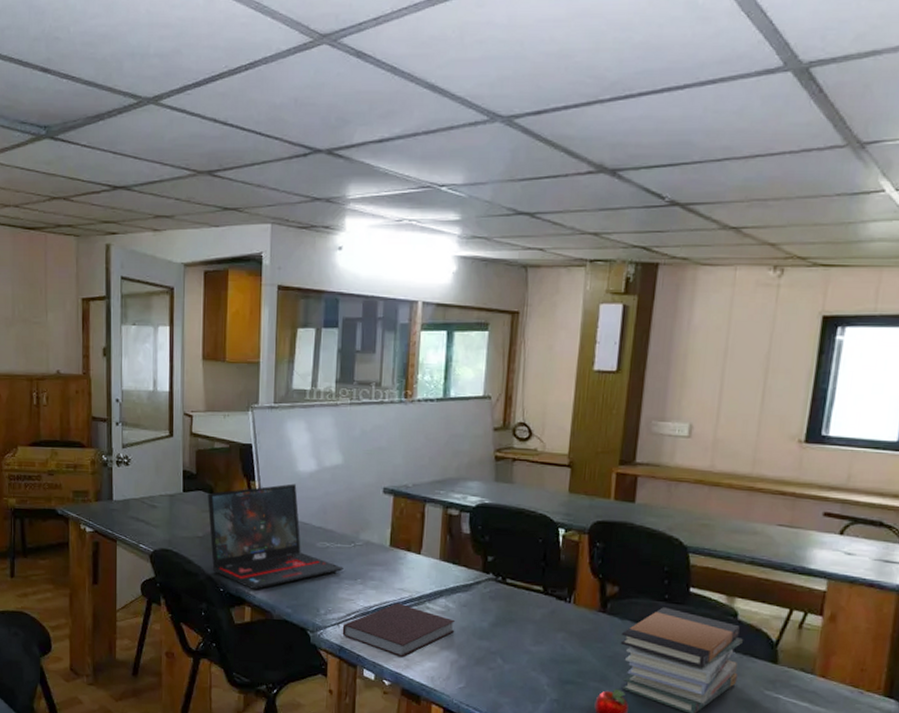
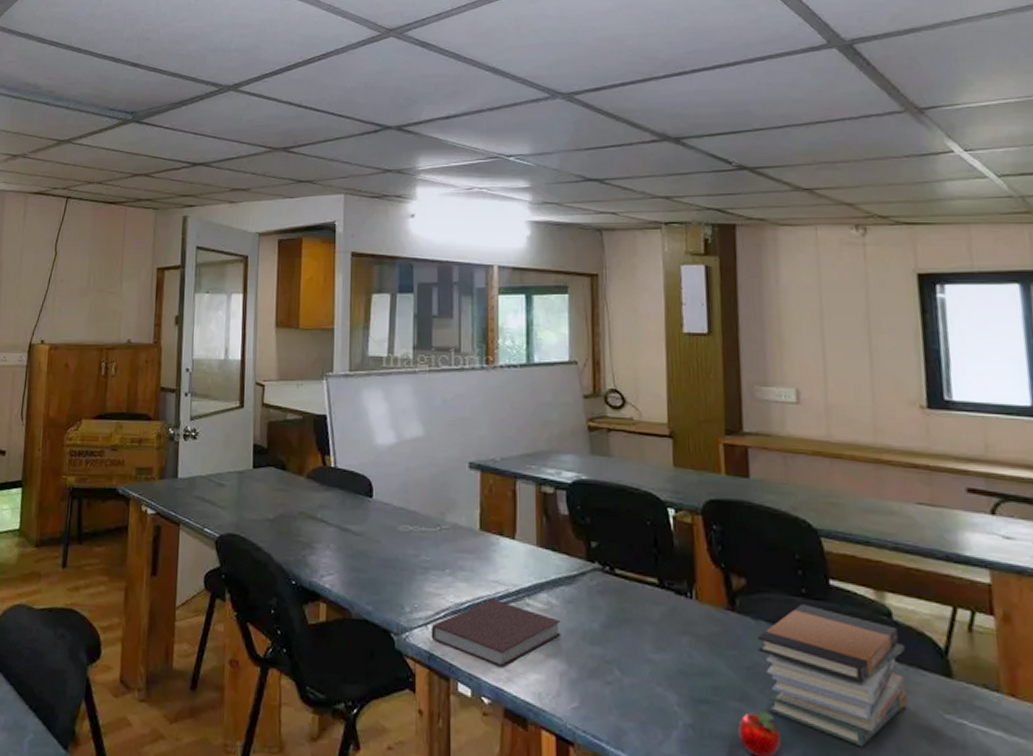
laptop: present [207,483,344,590] -> none [279,458,429,583]

